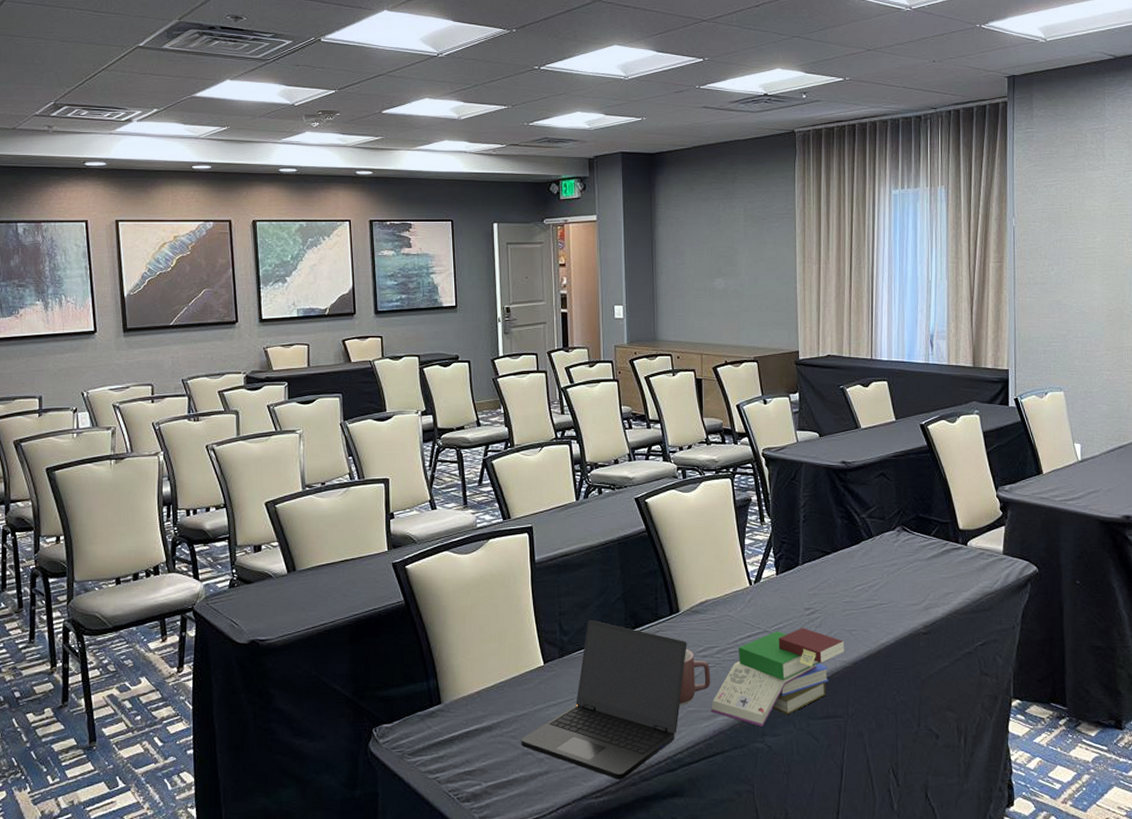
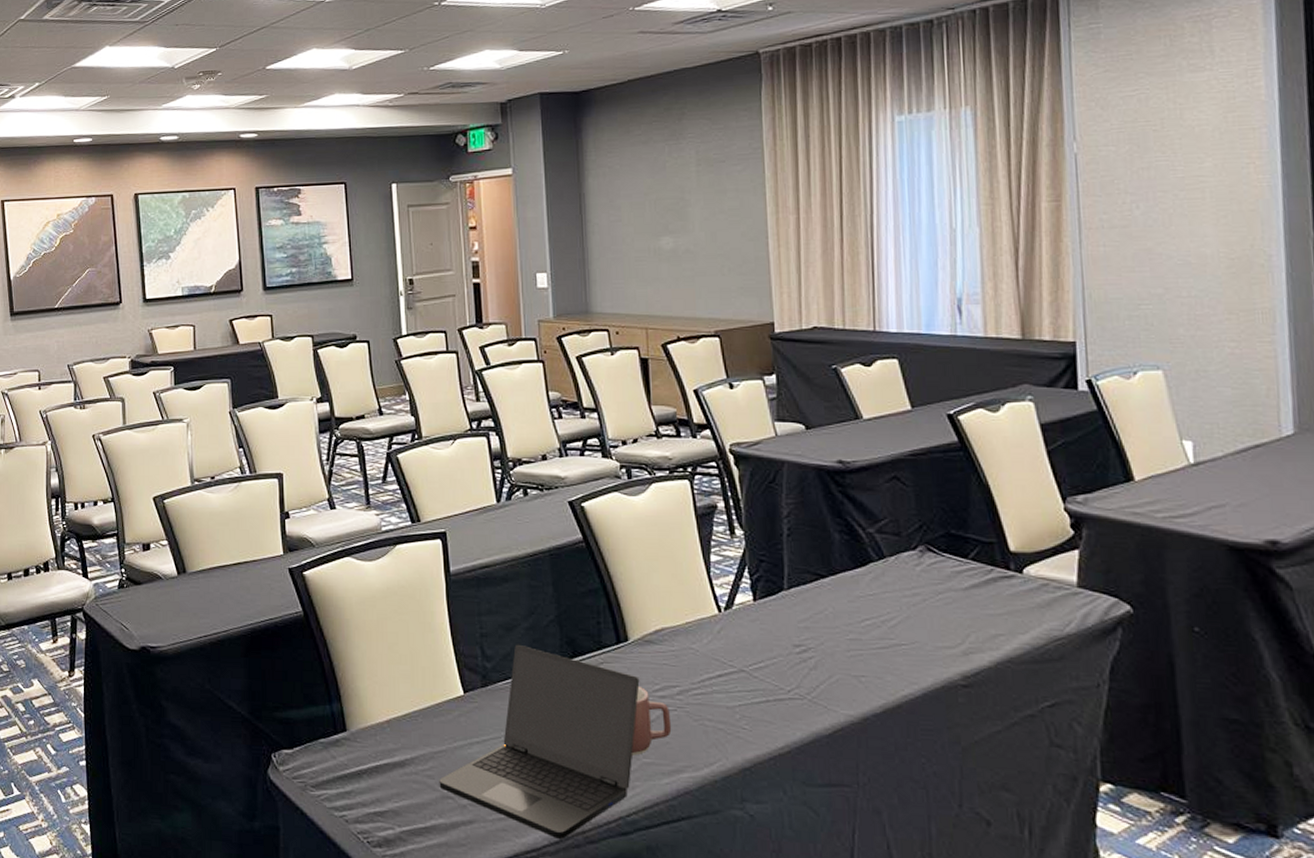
book: present [710,628,845,726] -> none [672,669,851,790]

